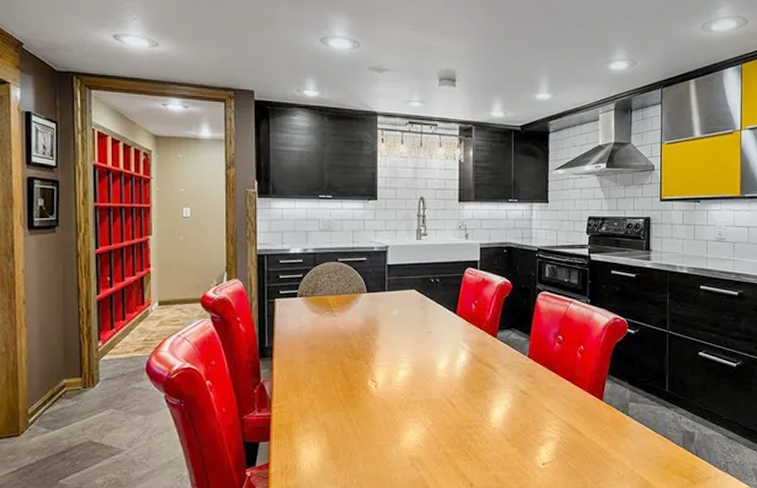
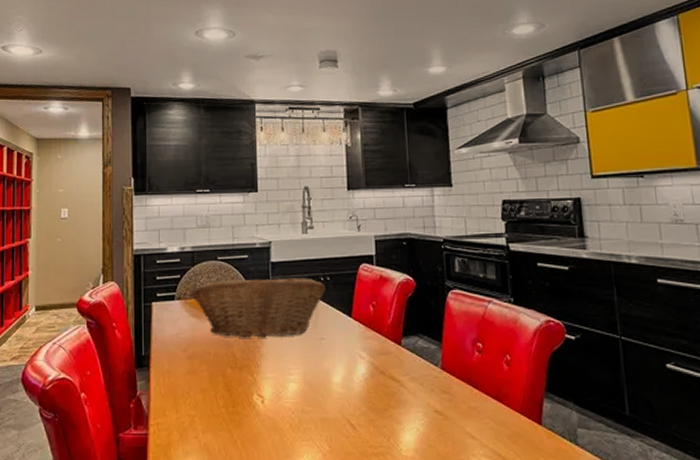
fruit basket: none [312,279,435,331] -> present [191,278,326,338]

